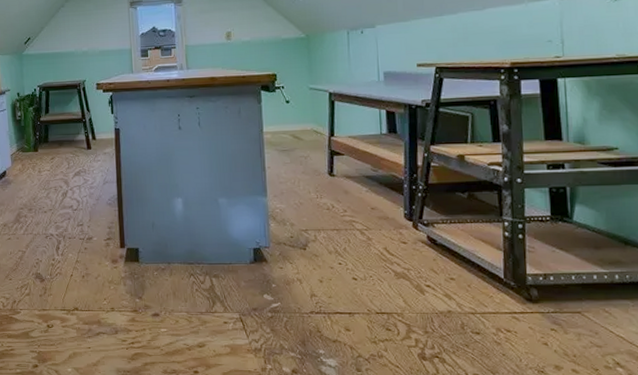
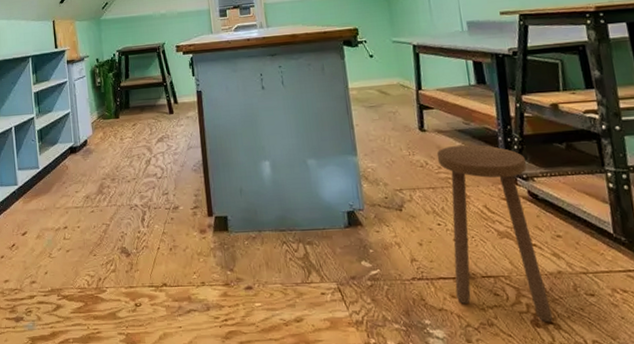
stool: none [343,190,439,357] -> present [436,144,553,323]

